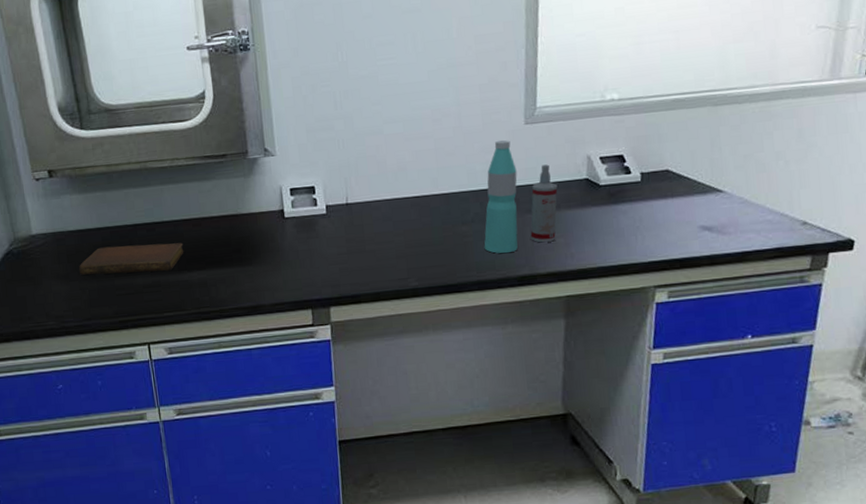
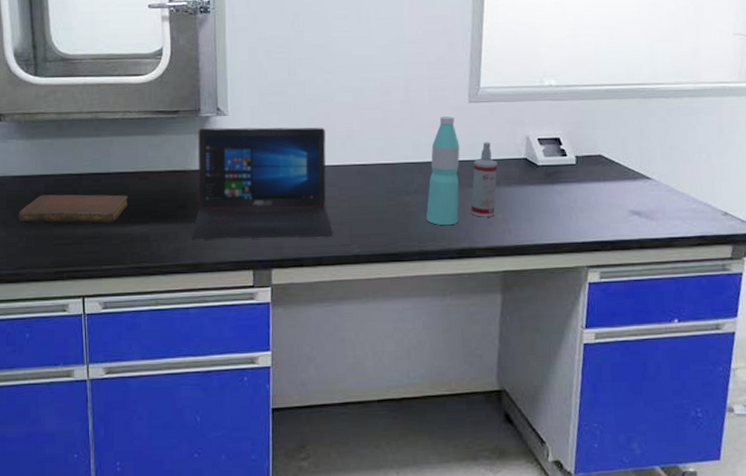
laptop: none [247,161,391,282] -> present [191,127,334,239]

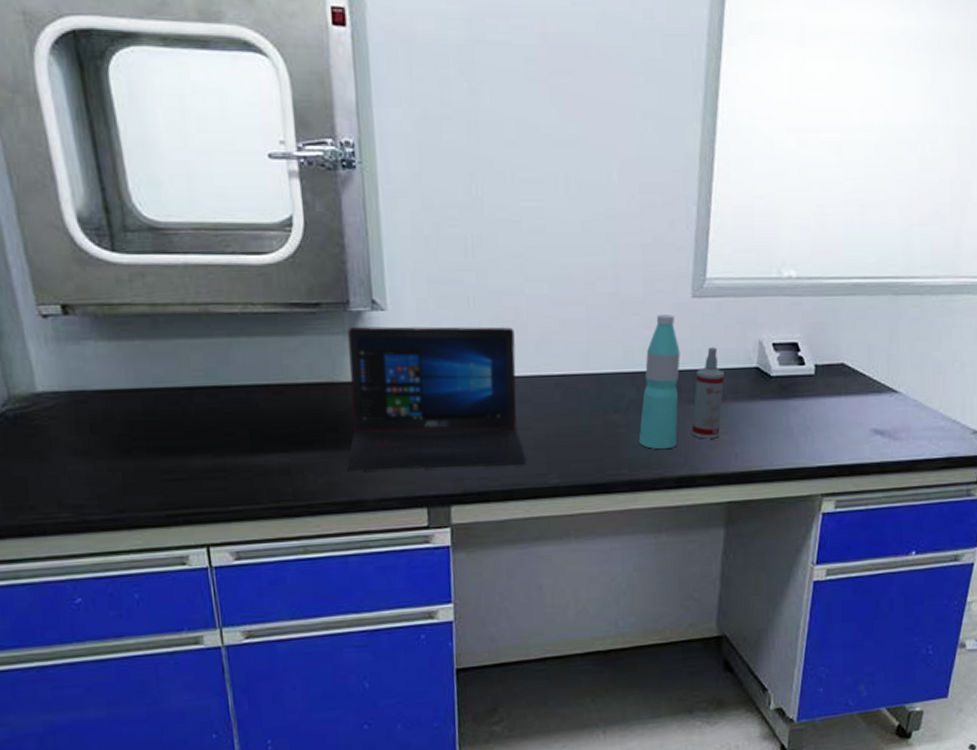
notebook: present [17,194,129,223] -> none [106,414,260,452]

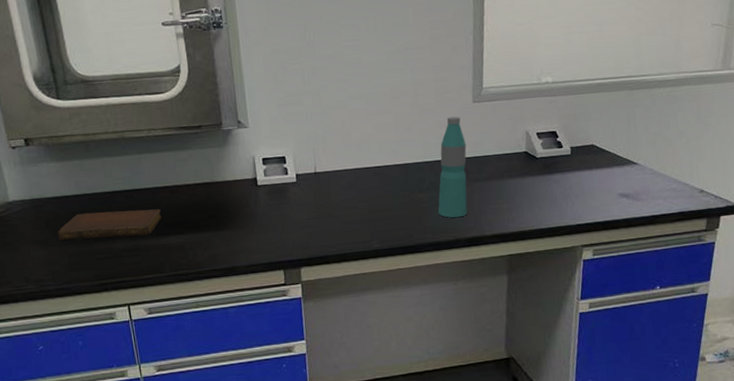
notebook: none [106,414,260,452] -> present [57,209,162,240]
laptop: present [346,326,528,471] -> none [221,134,356,245]
spray bottle: present [692,347,725,439] -> none [478,138,501,208]

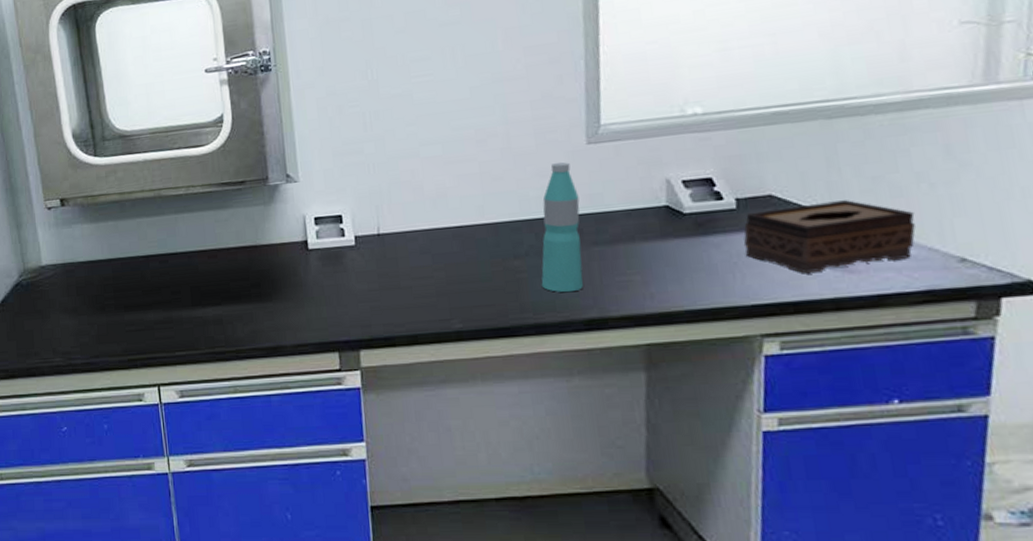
notebook: present [57,209,162,240] -> none [87,275,199,309]
tissue box: none [574,149,677,202] -> present [743,200,916,274]

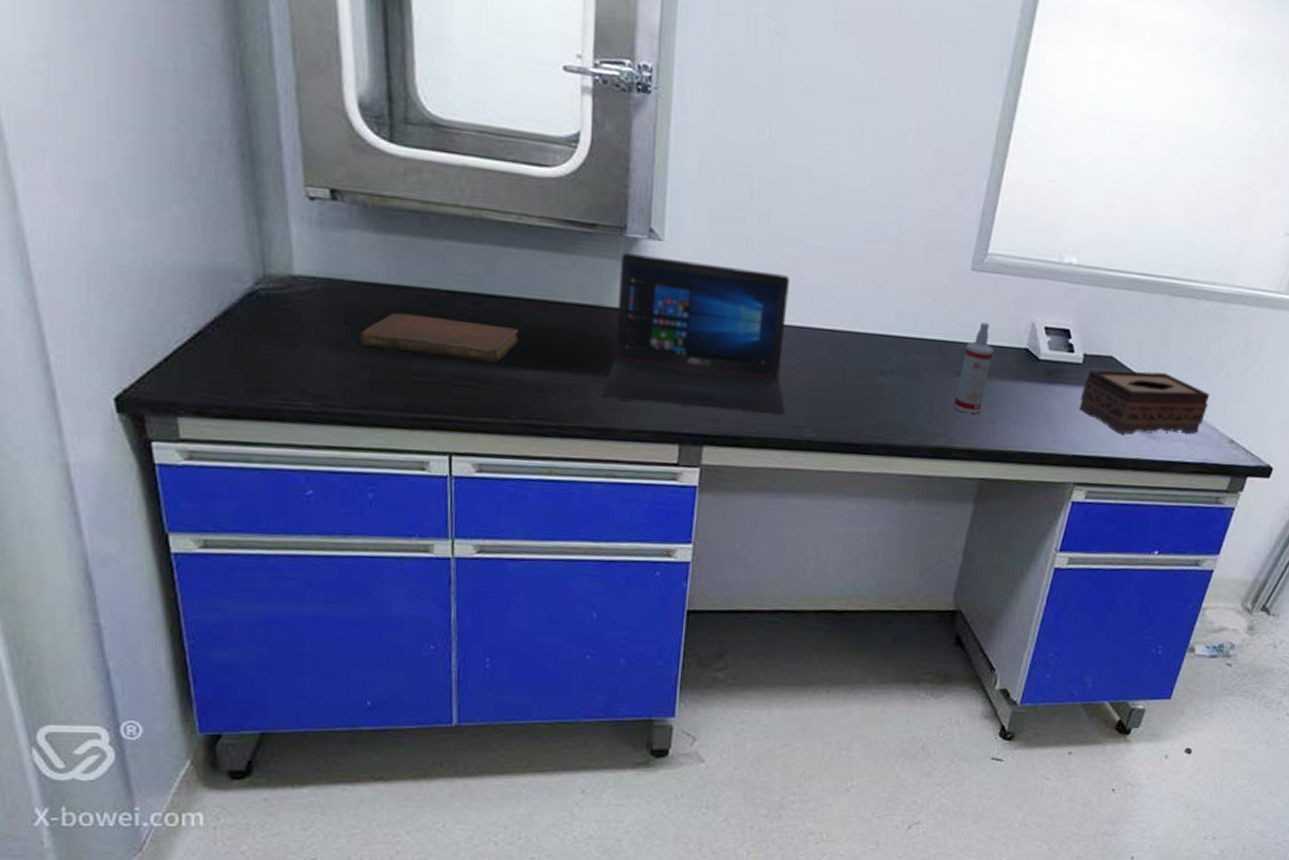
notebook: none [87,275,199,309] -> present [359,312,520,363]
laptop: none [267,187,430,320] -> present [601,253,790,416]
water bottle: present [541,162,583,293] -> none [899,282,953,418]
spray bottle: none [598,189,631,281] -> present [953,322,994,414]

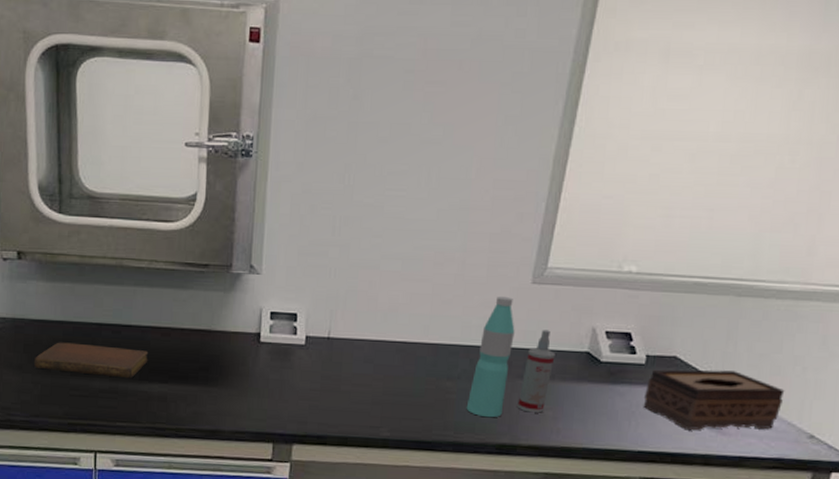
laptop: present [601,253,790,416] -> none [211,286,366,417]
water bottle: none [899,282,953,418] -> present [466,296,515,418]

